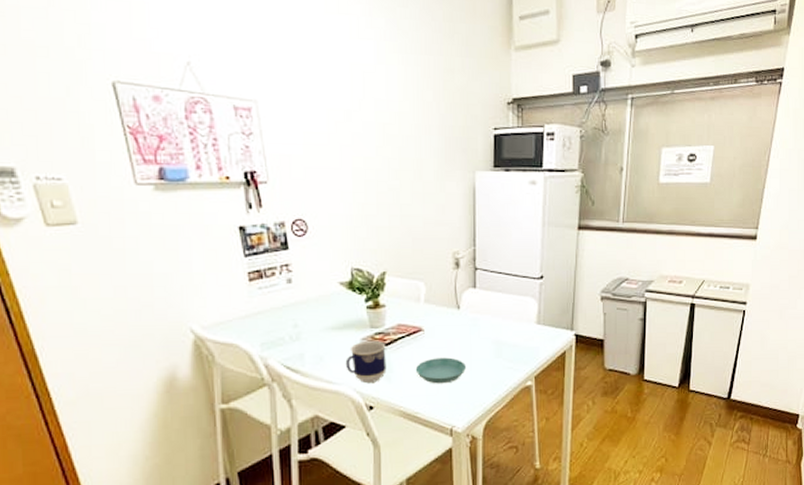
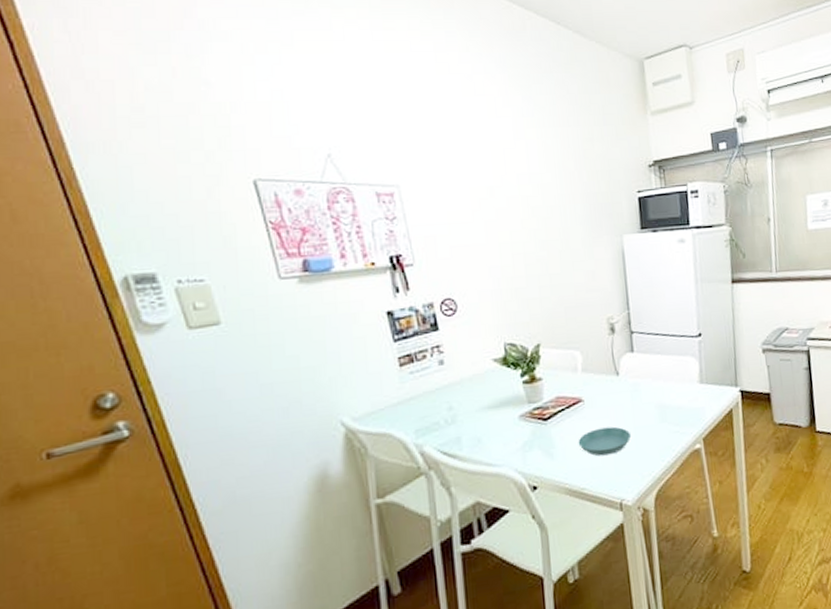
cup: present [345,340,387,383] -> none [504,415,548,462]

